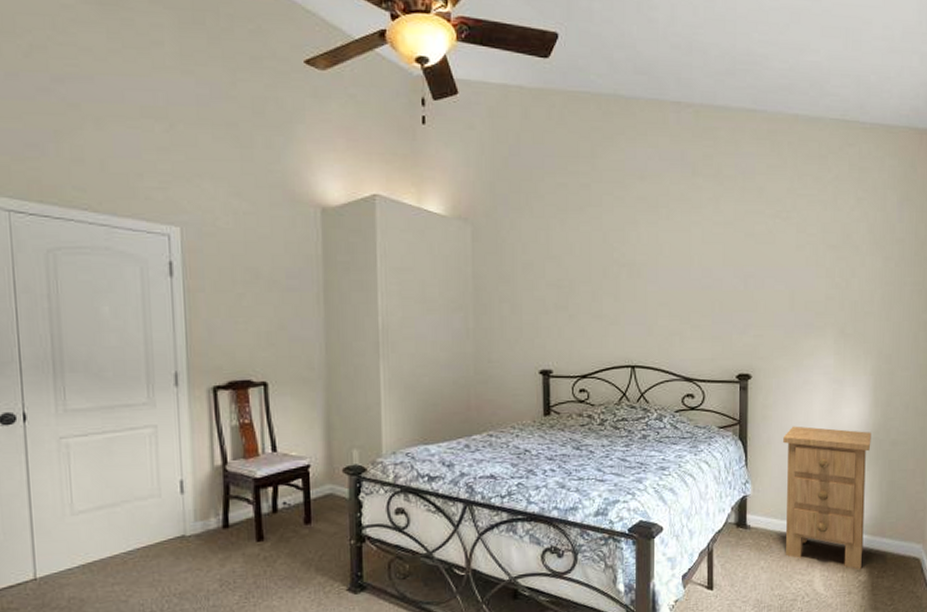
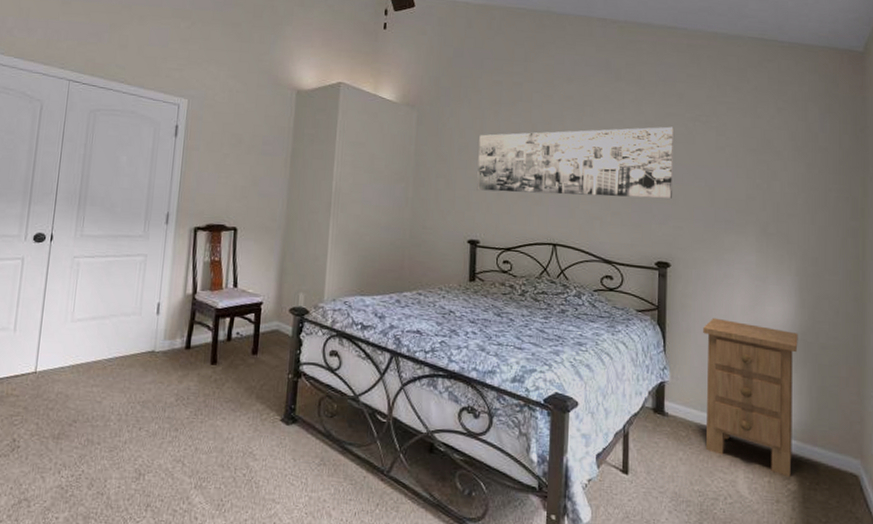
wall art: none [545,226,754,313] -> present [477,126,674,199]

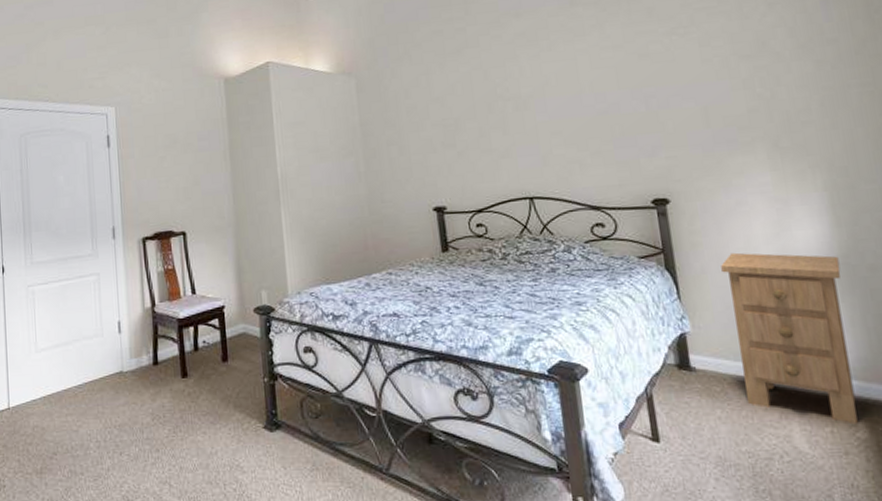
wall art: present [477,126,674,199] -> none [427,46,659,152]

